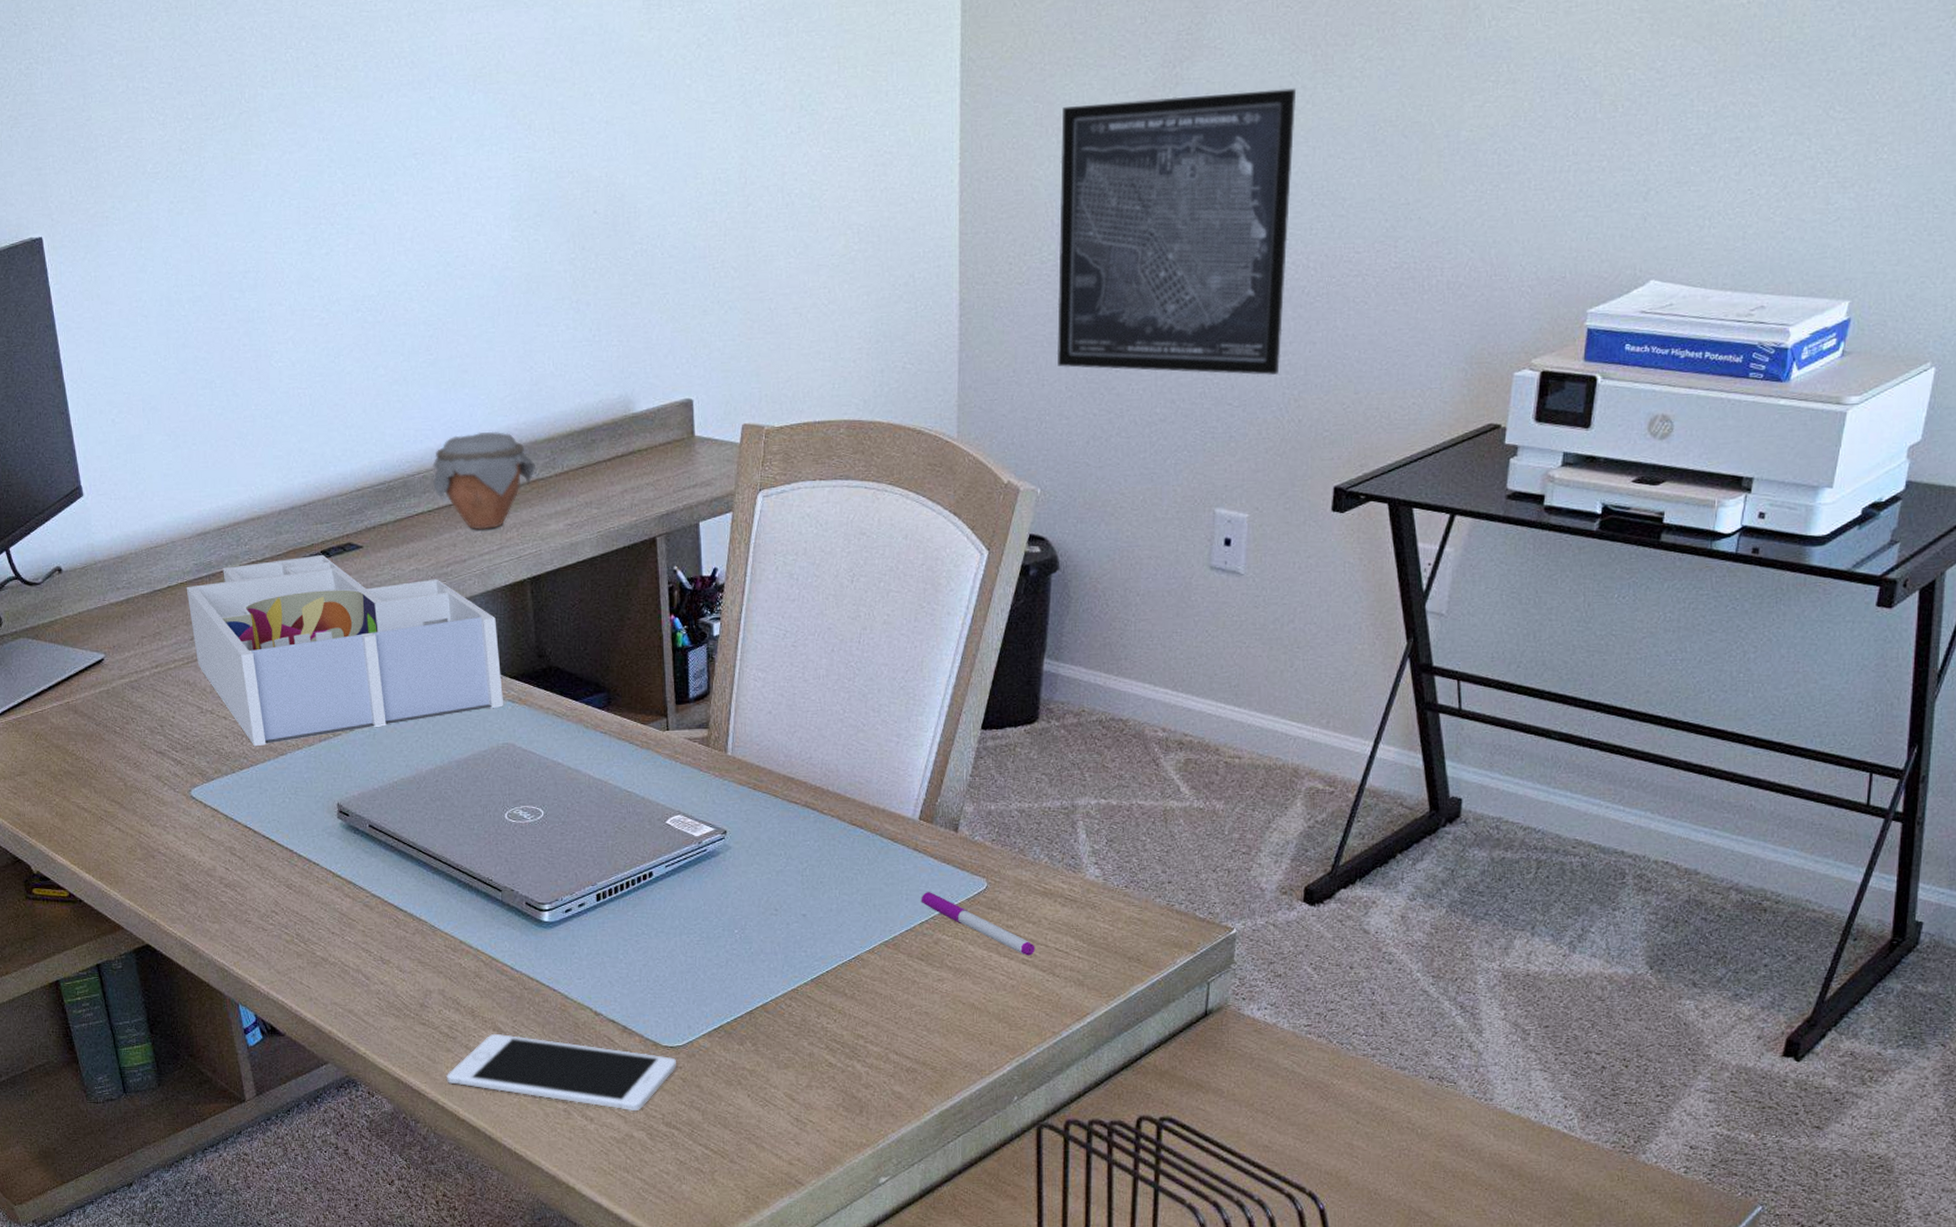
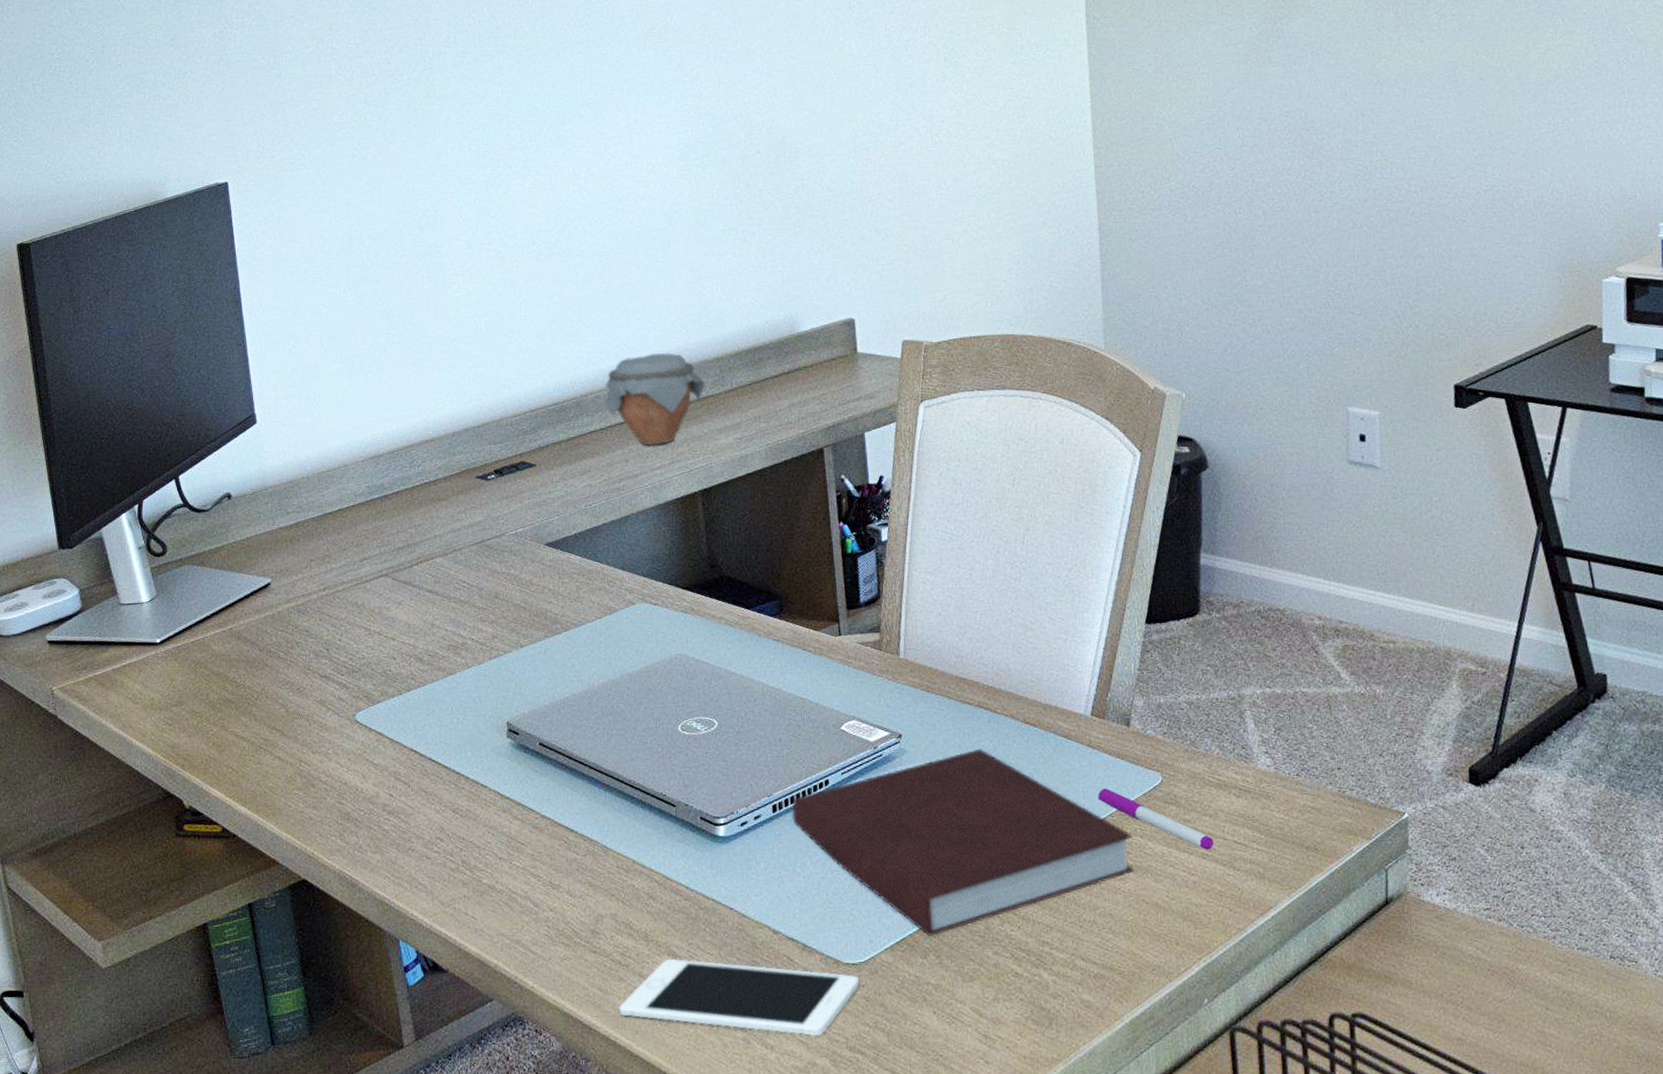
desk organizer: present [186,555,503,747] -> none [357,474,676,667]
notebook: none [616,847,954,1025] -> present [792,748,1135,936]
wall art: present [1056,88,1297,376] -> none [1179,40,1394,286]

